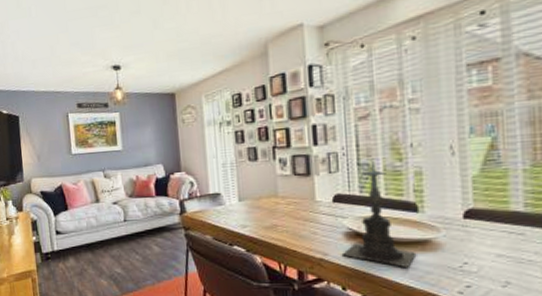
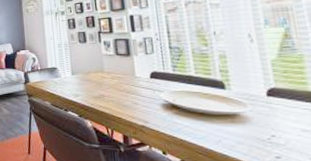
candle holder: present [341,158,417,267] -> none [160,43,228,137]

